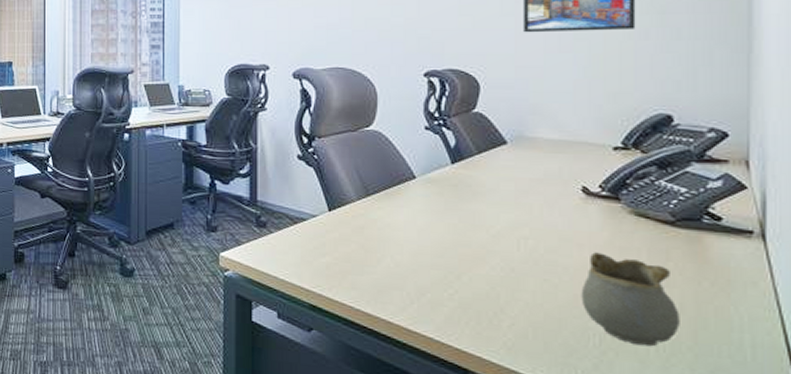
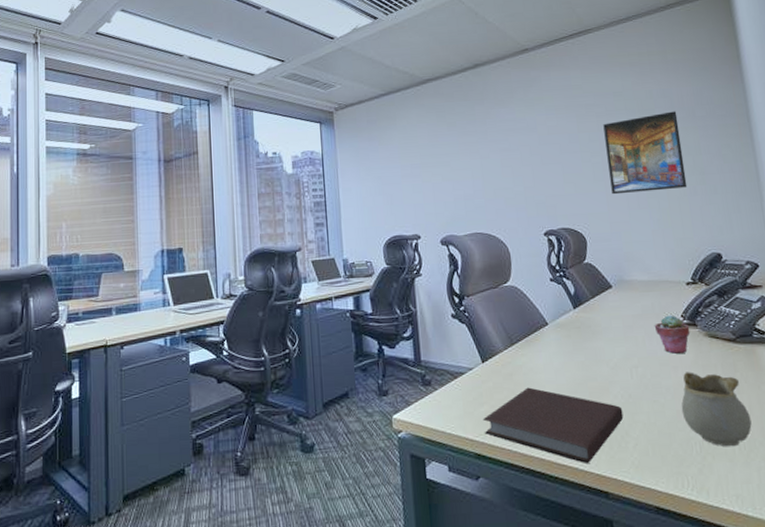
notebook: none [322,244,500,335] -> present [483,387,624,463]
potted succulent: none [558,183,609,230] -> present [654,315,691,354]

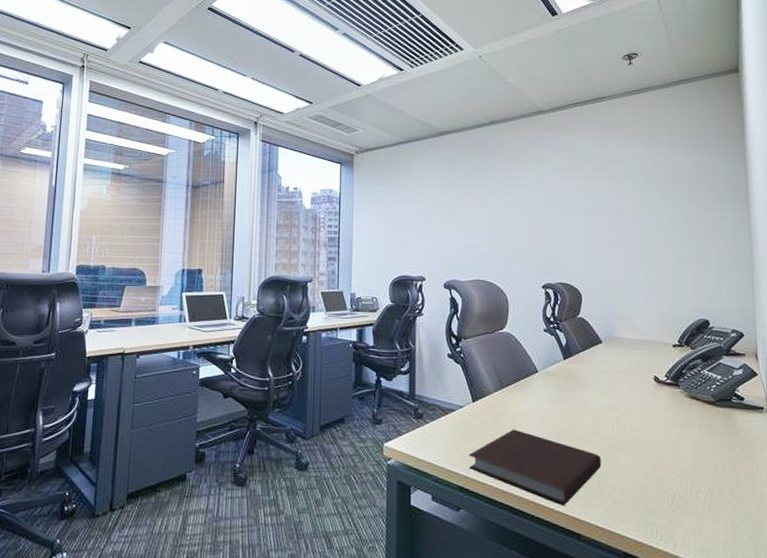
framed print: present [603,111,687,195] -> none [608,182,683,256]
potted succulent: present [654,315,691,354] -> none [638,373,673,411]
mug: present [681,372,752,447] -> none [657,429,723,503]

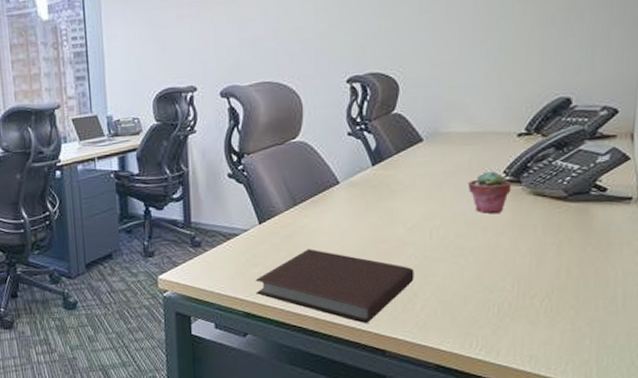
potted succulent: none [638,373,673,411] -> present [467,171,512,214]

